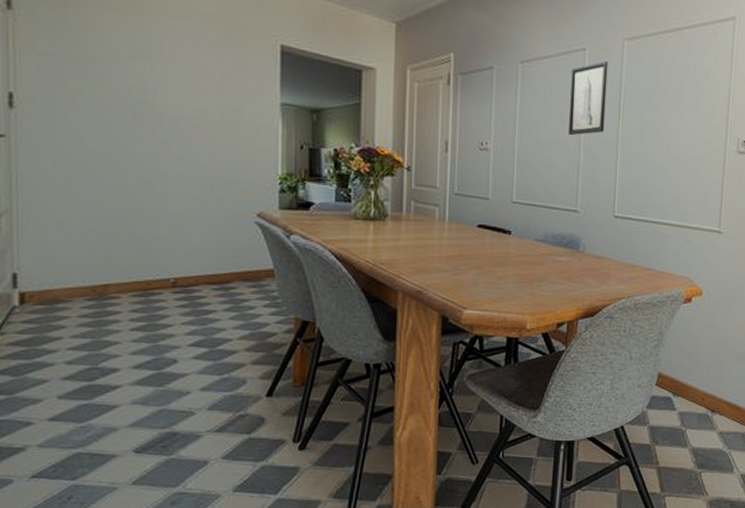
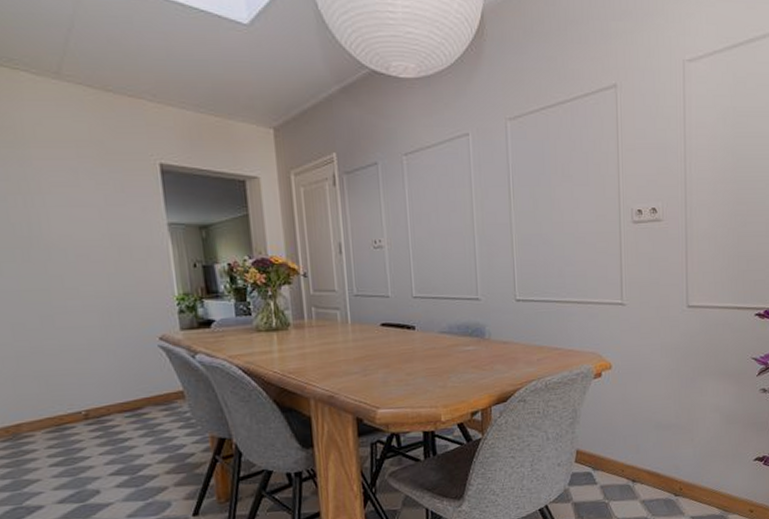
wall art: present [569,61,608,136] -> none [457,144,497,224]

